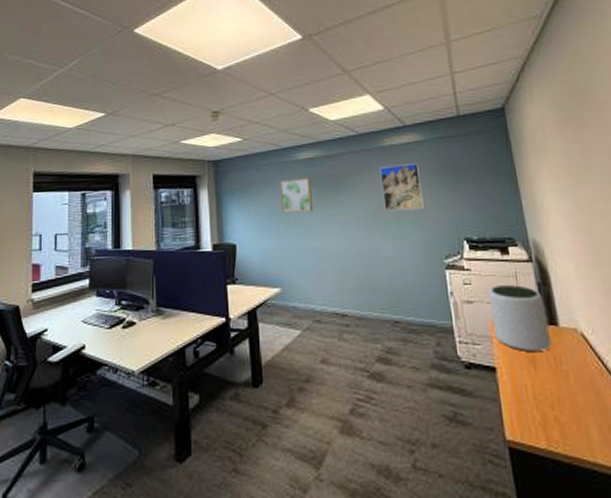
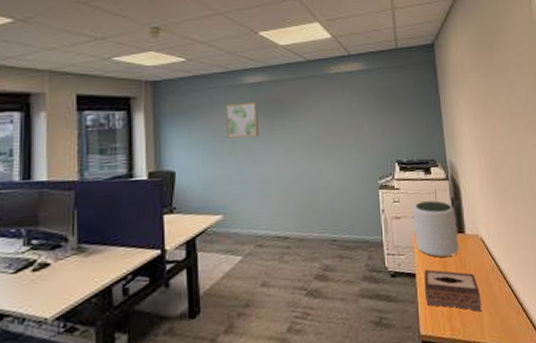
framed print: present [379,164,424,212] -> none [325,91,363,137]
tissue box: none [506,363,588,423] -> present [424,269,482,312]

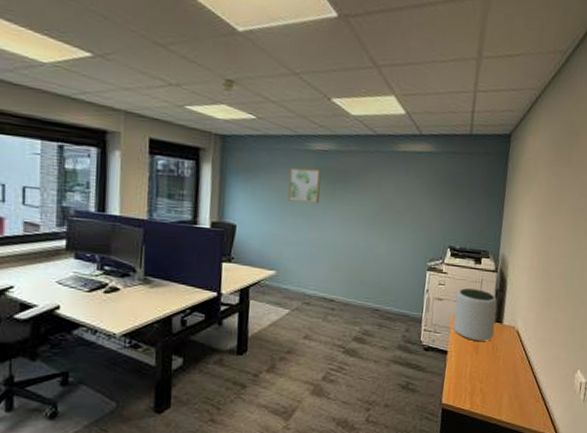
tissue box: present [424,269,482,312] -> none [452,349,506,394]

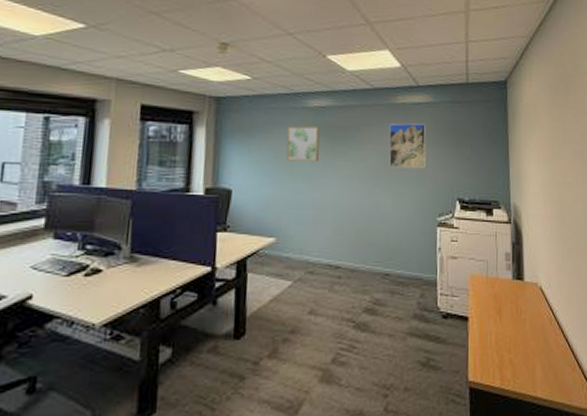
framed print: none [386,171,425,217] -> present [389,123,427,169]
plant pot: present [453,288,497,341] -> none [471,244,517,303]

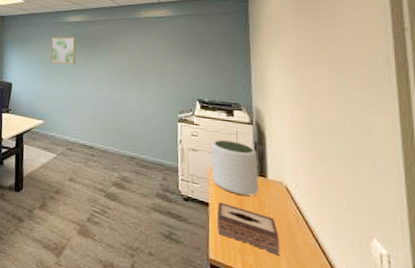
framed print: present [389,123,427,169] -> none [133,34,168,73]
plant pot: none [471,244,517,303] -> present [211,140,259,196]
tissue box: none [476,313,535,364] -> present [216,201,280,256]

